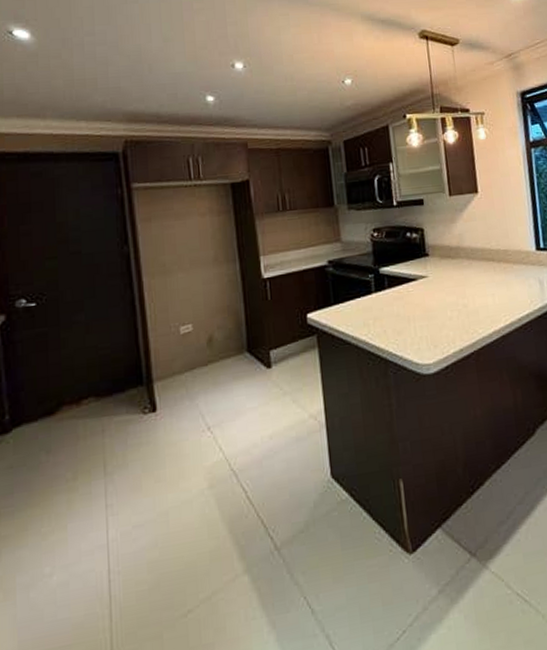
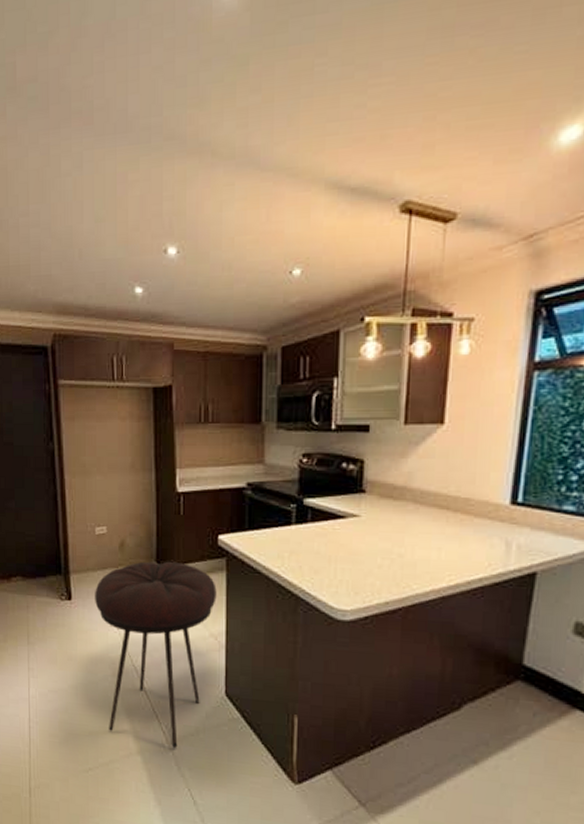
stool: none [183,347,312,555] -> present [95,561,217,748]

